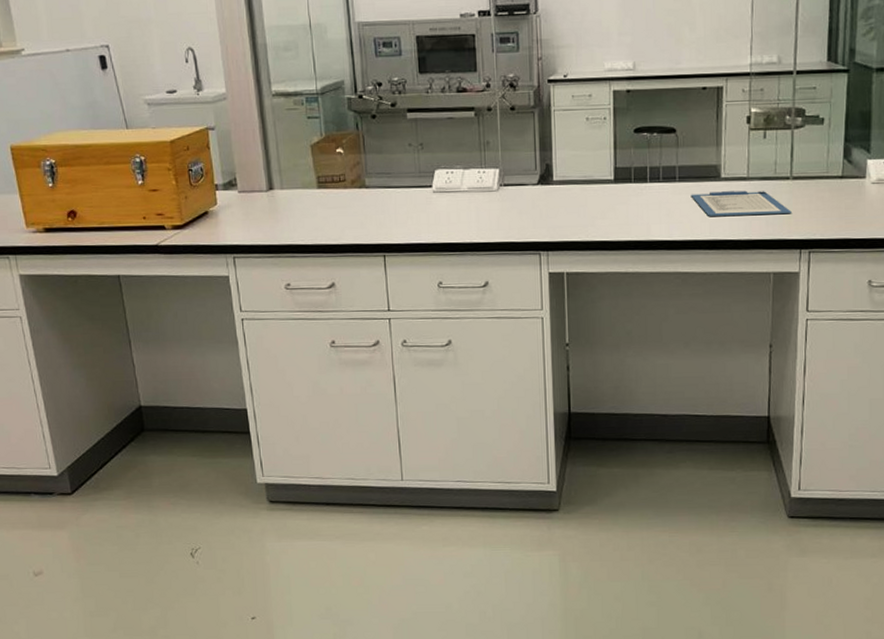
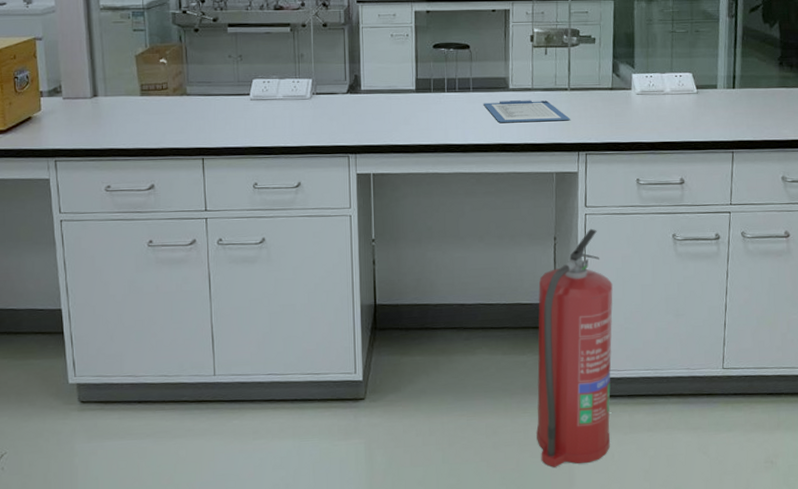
fire extinguisher: none [745,335,836,590] -> present [536,228,613,468]

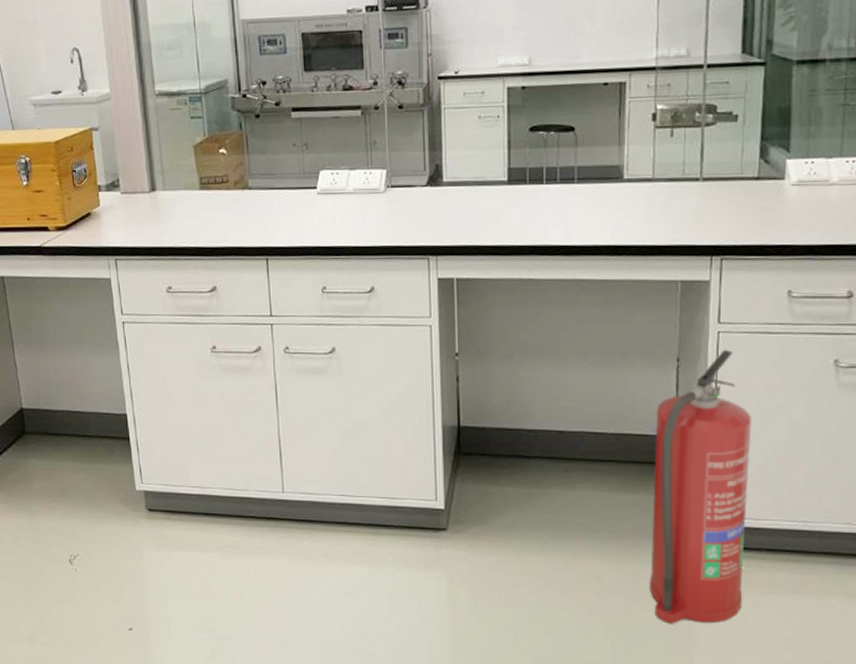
clipboard: present [483,100,570,123] -> none [590,192,701,220]

